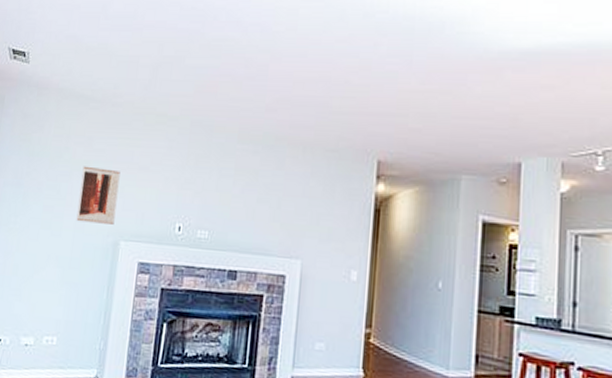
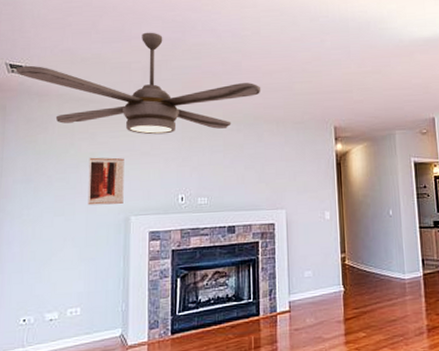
ceiling fan: none [17,20,290,148] -> present [15,32,261,135]

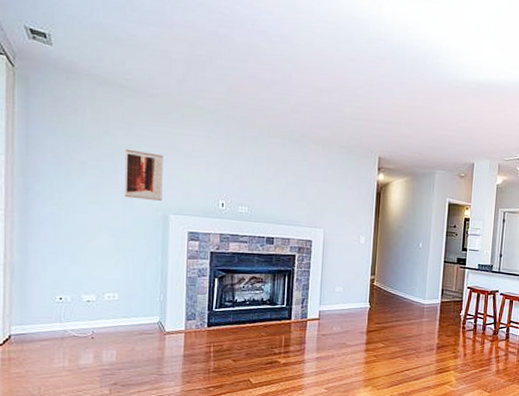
ceiling fan: present [15,32,261,135] -> none [37,20,310,141]

